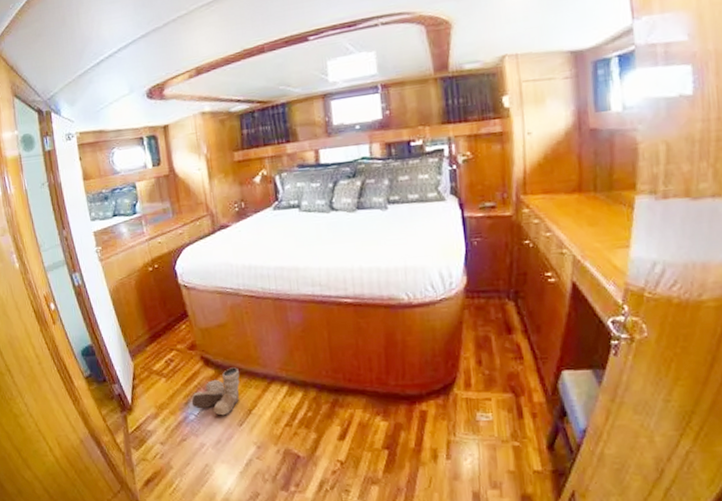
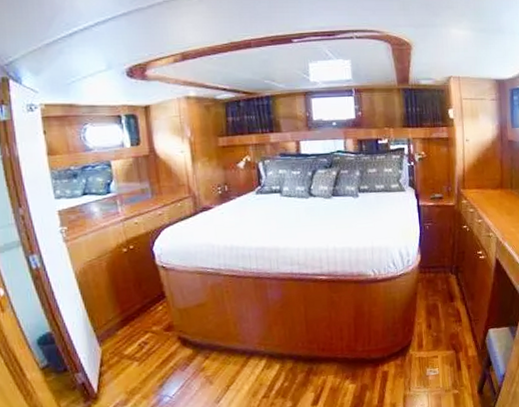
boots: present [191,367,240,416] -> none [166,345,219,395]

